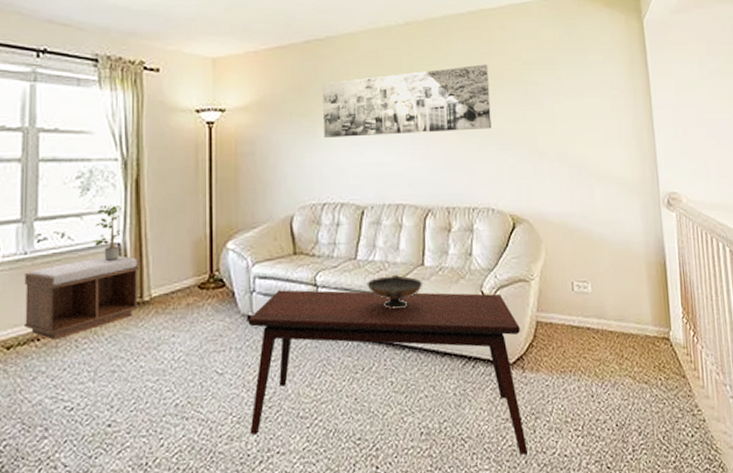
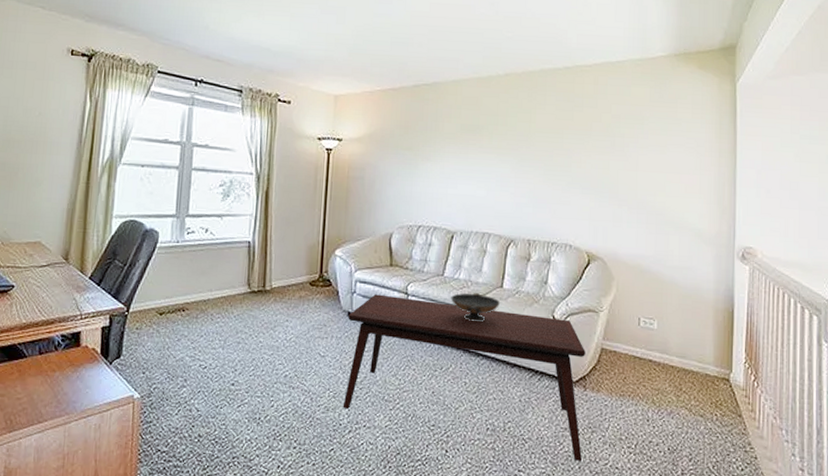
bench: present [23,255,139,340] -> none [173,251,264,312]
potted plant: present [92,204,121,261] -> none [229,209,253,255]
wall art: present [323,64,492,138] -> none [424,115,578,174]

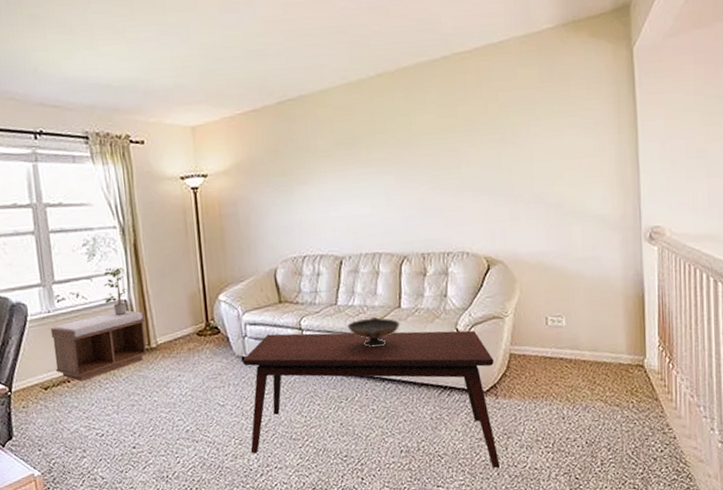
bench: none [173,251,264,312] -> present [50,310,148,381]
potted plant: none [229,209,253,255] -> present [102,267,127,315]

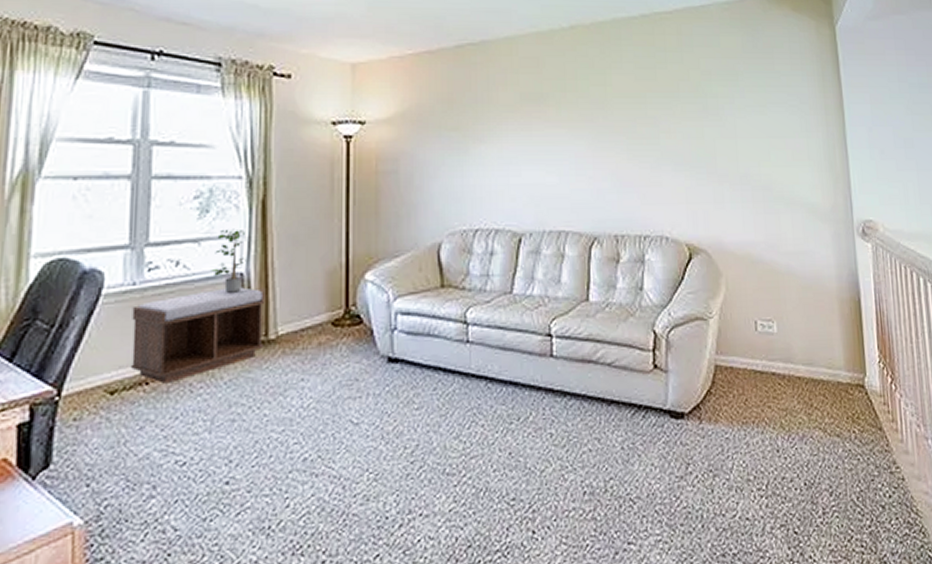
coffee table: present [242,330,500,468] -> none [388,327,704,518]
decorative bowl: present [347,316,400,348] -> none [524,310,587,351]

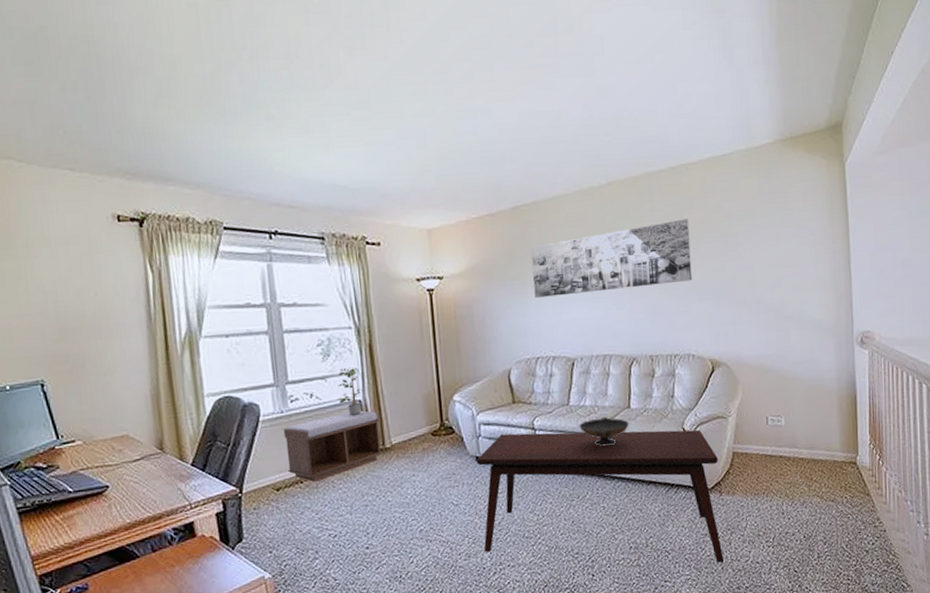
coffee table: none [388,327,704,518] -> present [476,430,724,563]
wall art: none [476,74,666,155] -> present [531,219,692,298]
decorative bowl: none [524,310,587,351] -> present [579,416,629,447]

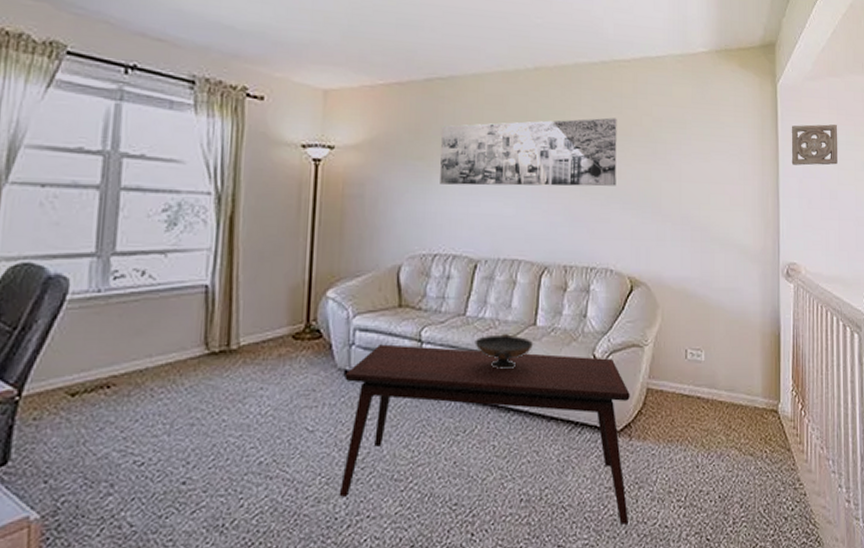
bench: present [283,410,382,482] -> none [92,299,228,388]
potted plant: present [337,367,361,415] -> none [176,242,211,304]
wall ornament: none [861,195,911,240] -> present [791,124,838,166]

